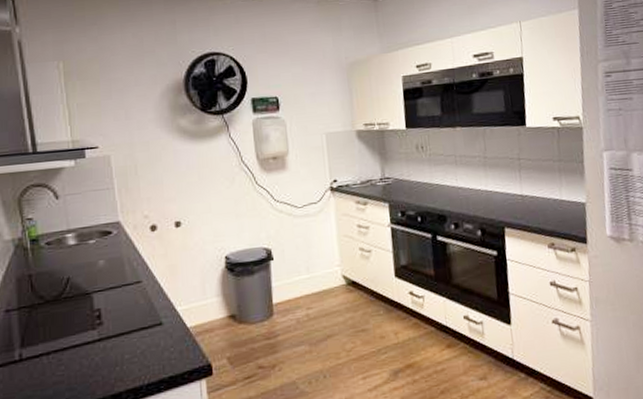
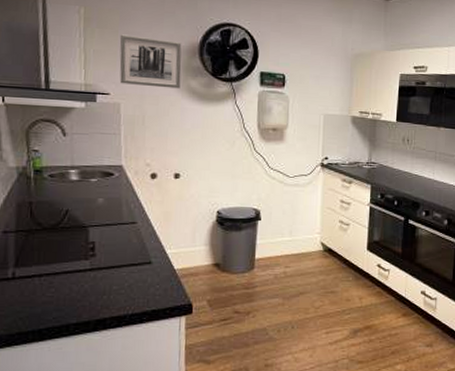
wall art: none [101,81,170,135] -> present [119,34,182,89]

